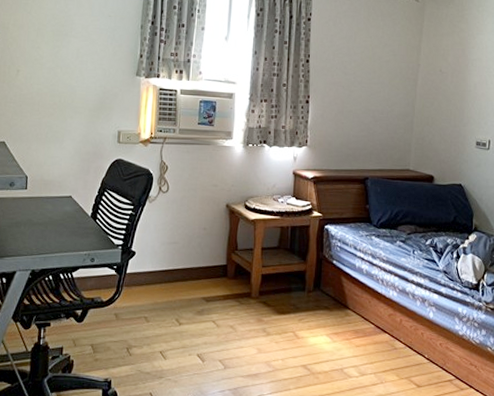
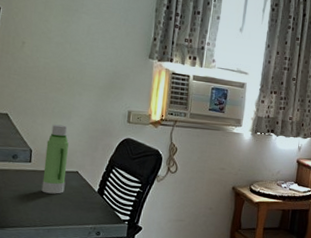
water bottle: none [37,149,62,221] -> present [41,124,69,194]

